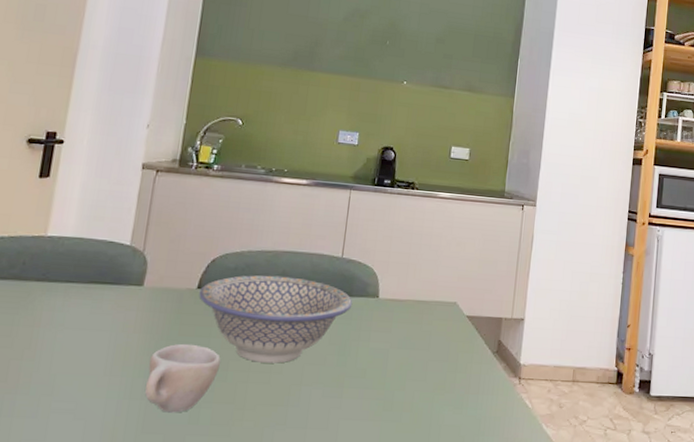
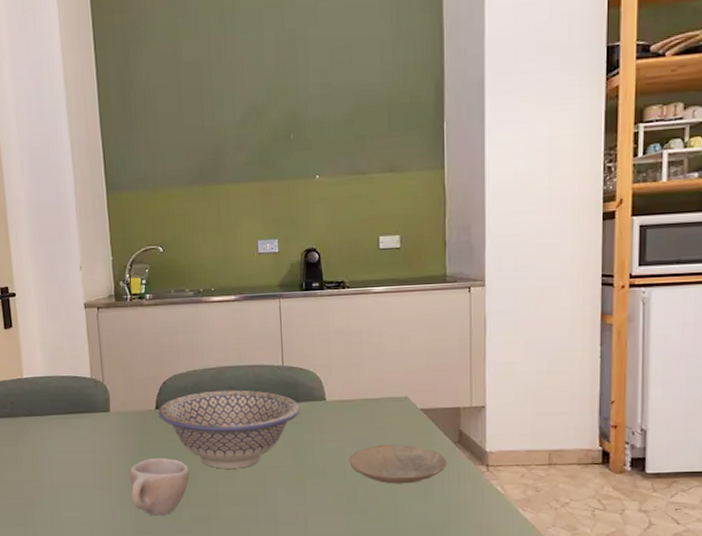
plate: none [391,349,484,392] -> present [349,445,447,484]

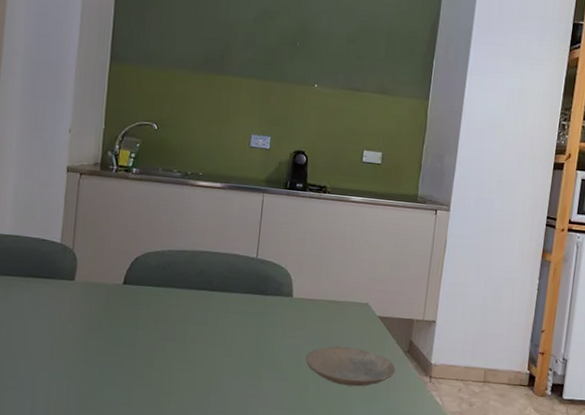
cup: present [130,457,189,516] -> none [81,333,147,394]
bowl: present [158,389,301,469] -> none [125,273,268,354]

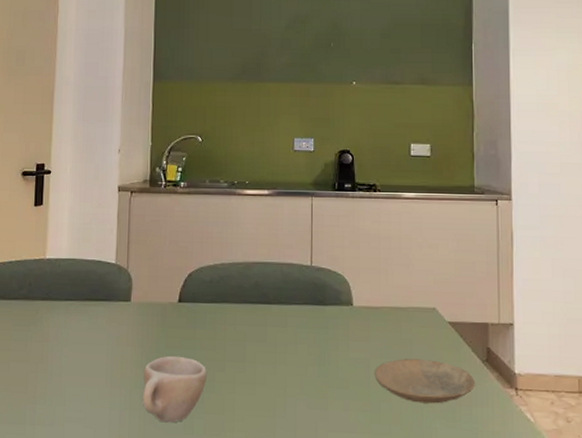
cup: none [81,333,147,394] -> present [142,355,206,423]

